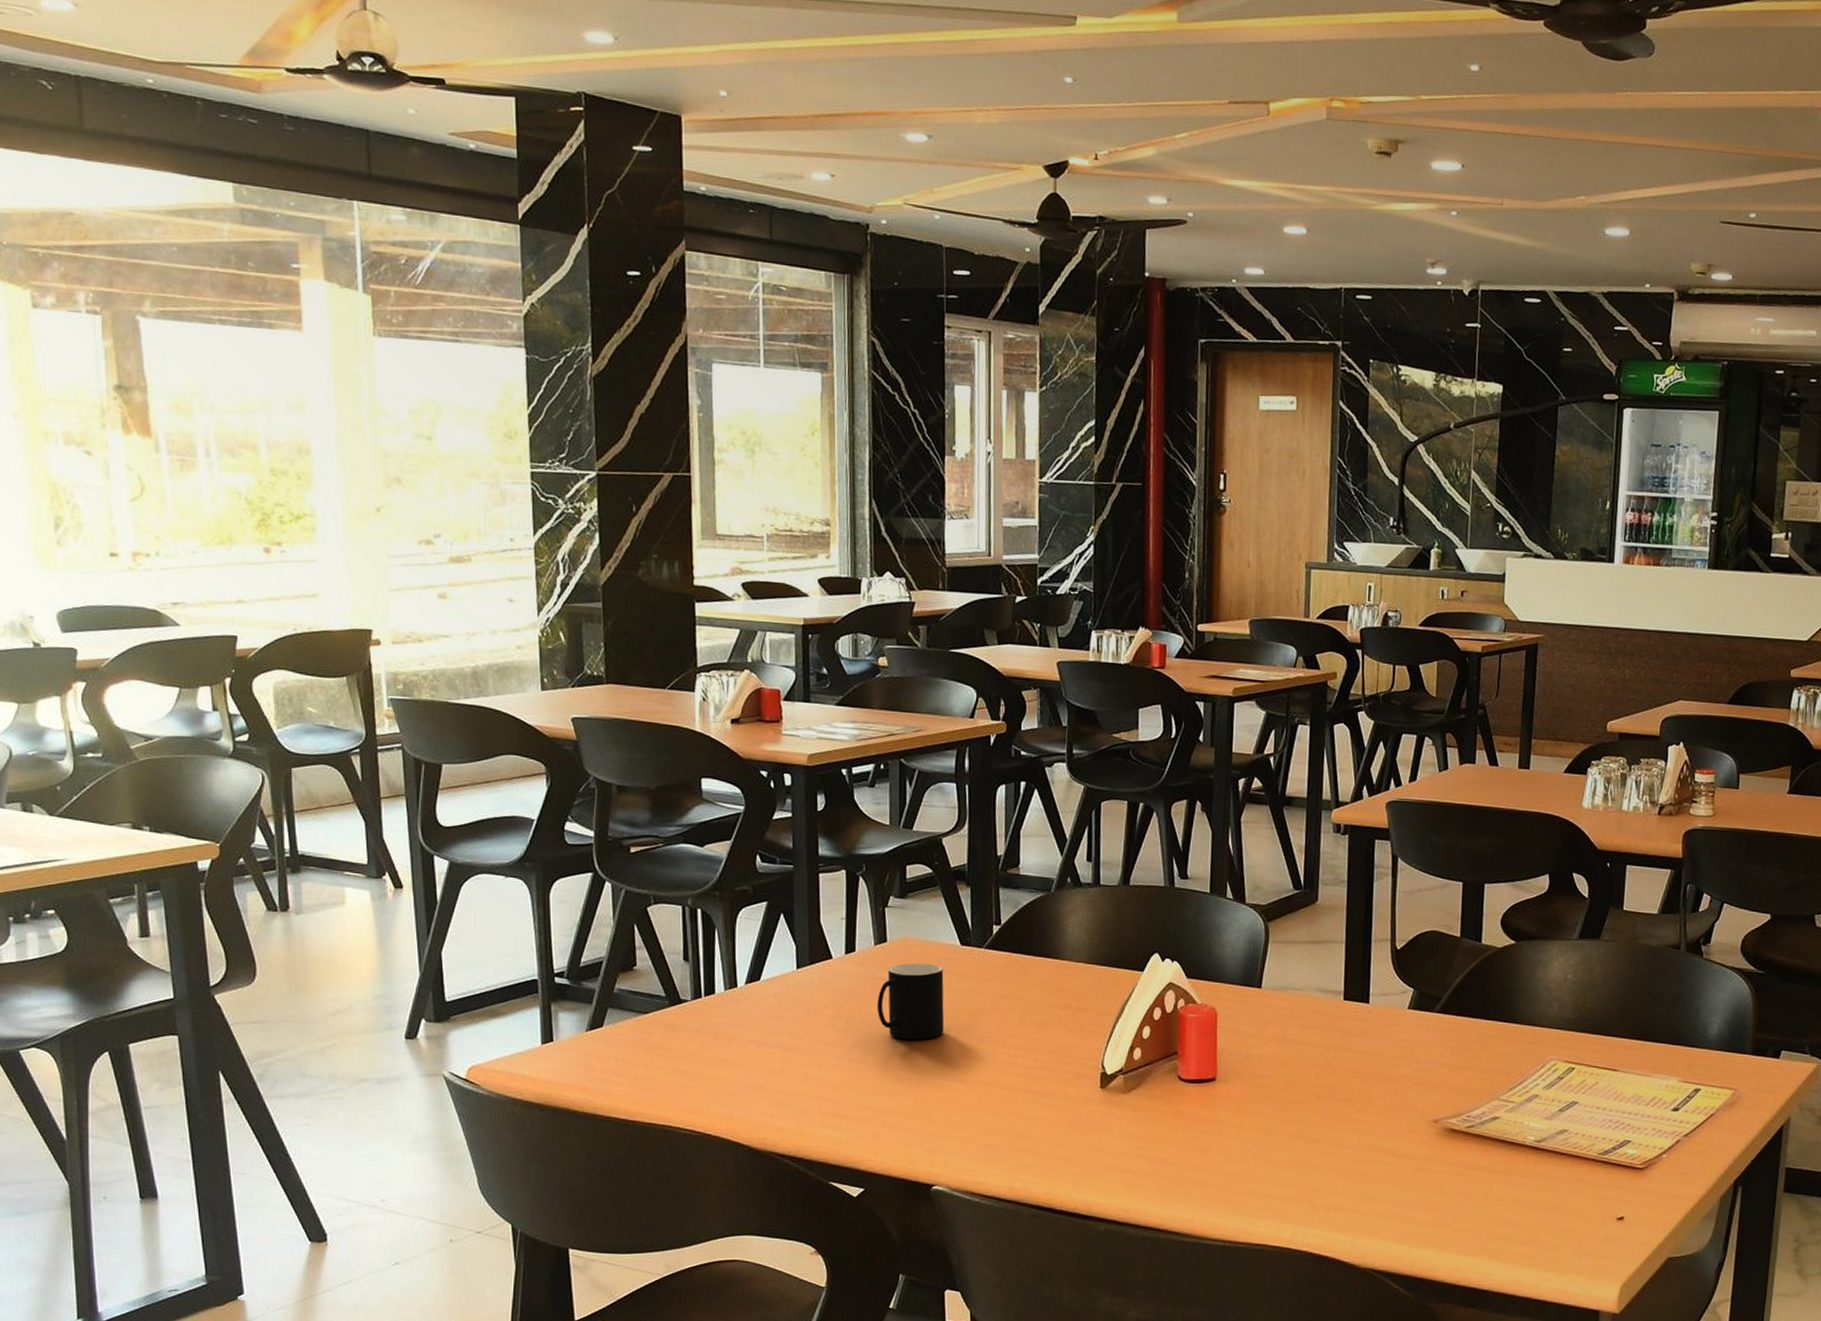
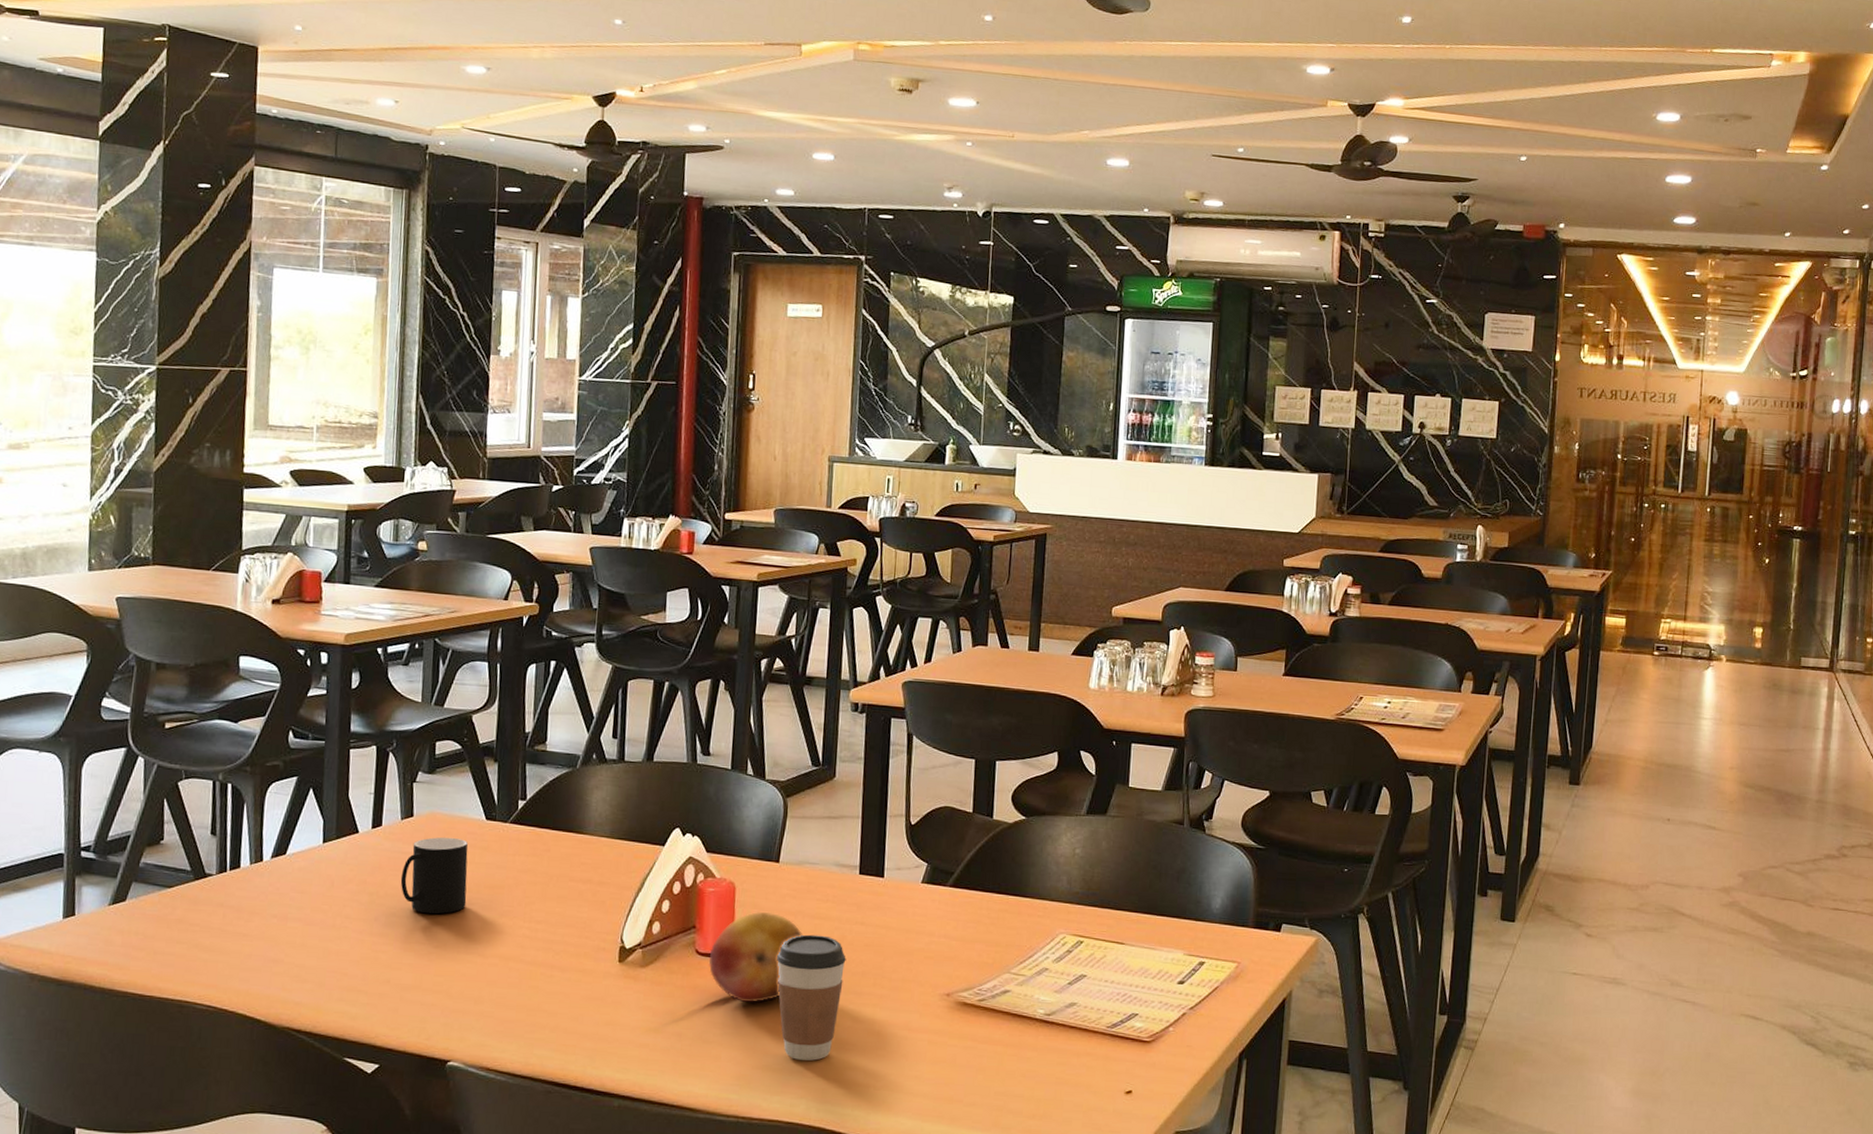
fruit: none [1191,1038,1287,1128] -> present [708,912,803,1002]
coffee cup: none [1260,1060,1332,1186] -> present [776,934,846,1061]

